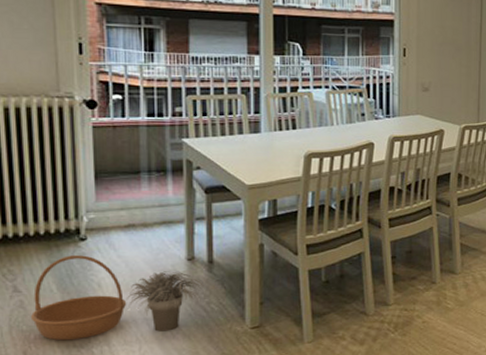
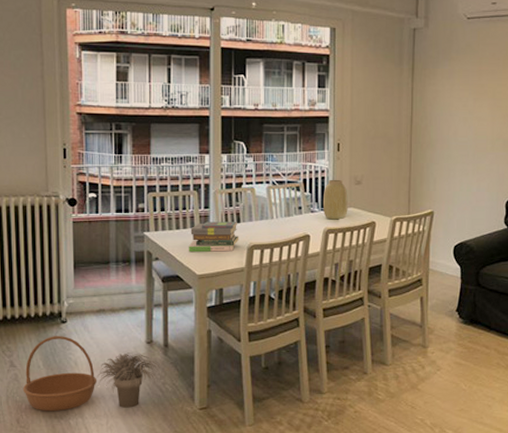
books: none [236,128,295,161] -> present [188,221,239,253]
vase: none [389,85,415,127] -> present [323,179,348,220]

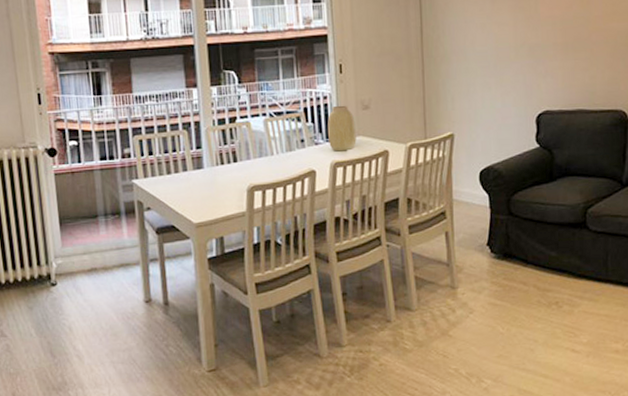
basket: present [22,336,98,412] -> none [16,300,95,383]
potted plant: present [96,353,160,408] -> none [93,314,161,375]
books: present [188,221,239,253] -> none [182,161,238,199]

